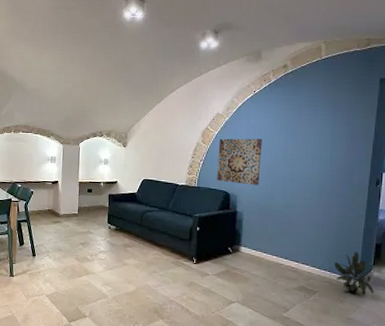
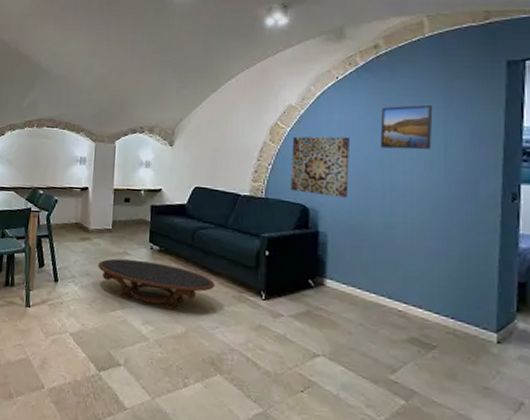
coffee table: none [67,236,158,274] -> present [98,258,215,311]
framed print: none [284,113,325,148] -> present [380,104,433,150]
potted plant: present [334,252,375,295] -> none [460,292,522,355]

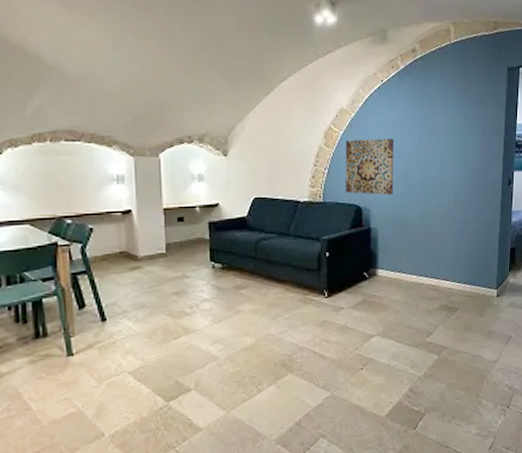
coffee table: present [98,258,215,311] -> none [154,280,281,325]
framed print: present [380,104,433,150] -> none [418,106,457,147]

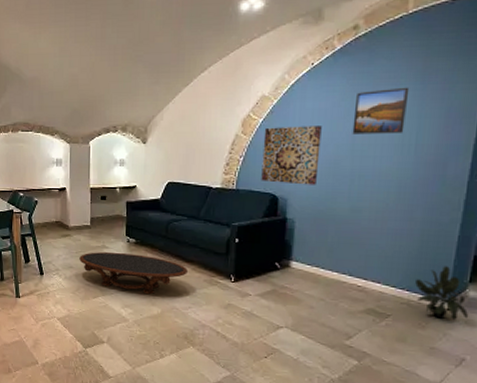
coffee table: none [154,280,281,325] -> present [79,251,188,295]
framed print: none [418,106,457,147] -> present [352,87,410,134]
potted plant: none [474,259,511,306] -> present [415,266,469,320]

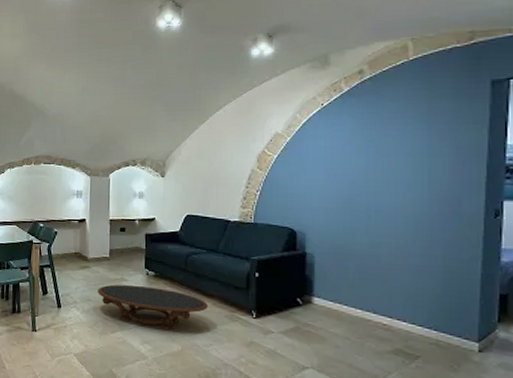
wall art: present [261,126,322,185] -> none [278,162,335,220]
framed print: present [352,87,410,134] -> none [365,127,417,171]
potted plant: present [415,266,469,320] -> none [442,304,502,363]

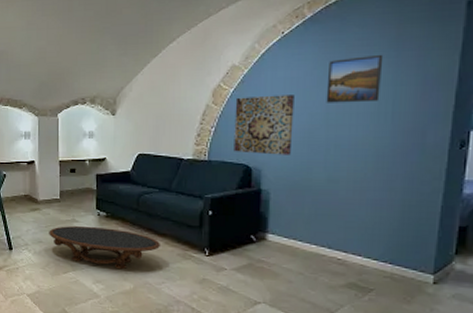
wall art: none [278,162,335,220] -> present [234,95,294,155]
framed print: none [365,127,417,171] -> present [326,54,384,103]

